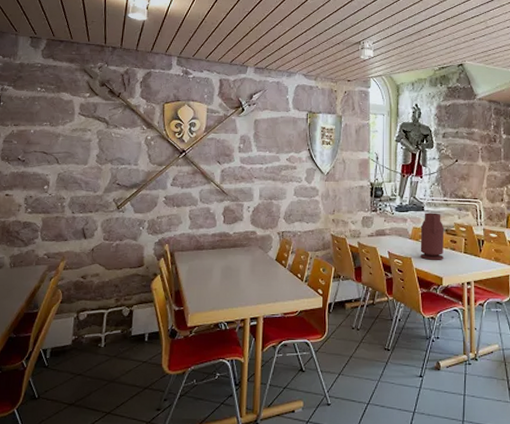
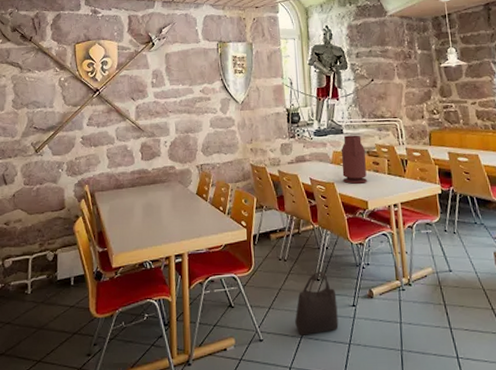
handbag: none [362,341,405,402] -> present [294,270,339,336]

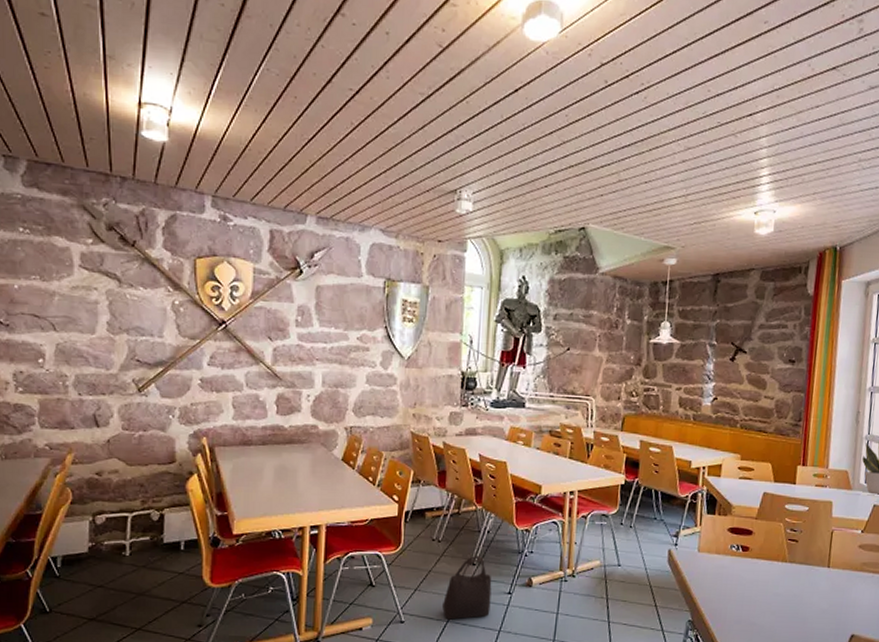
water jug: present [341,135,367,184] -> none [517,410,548,466]

